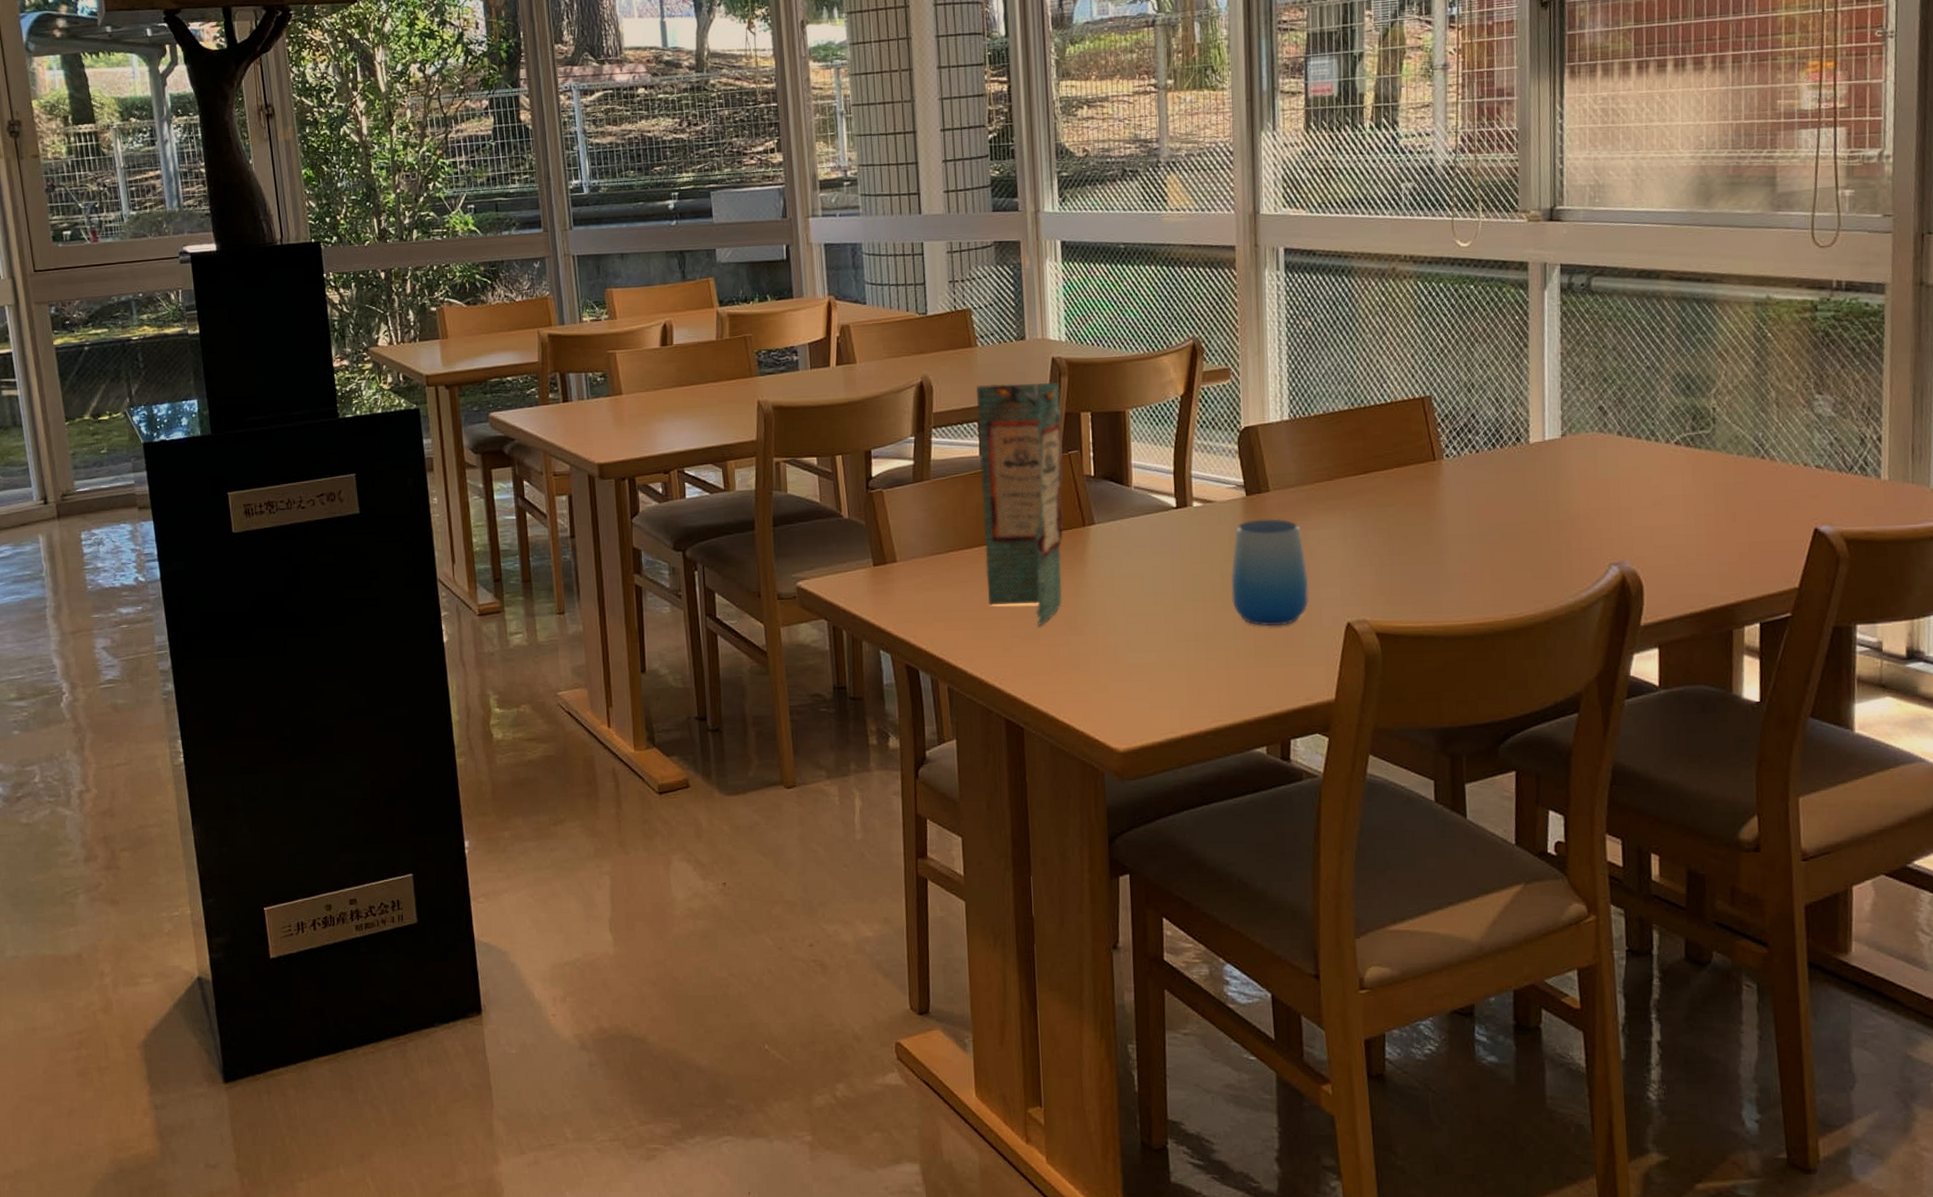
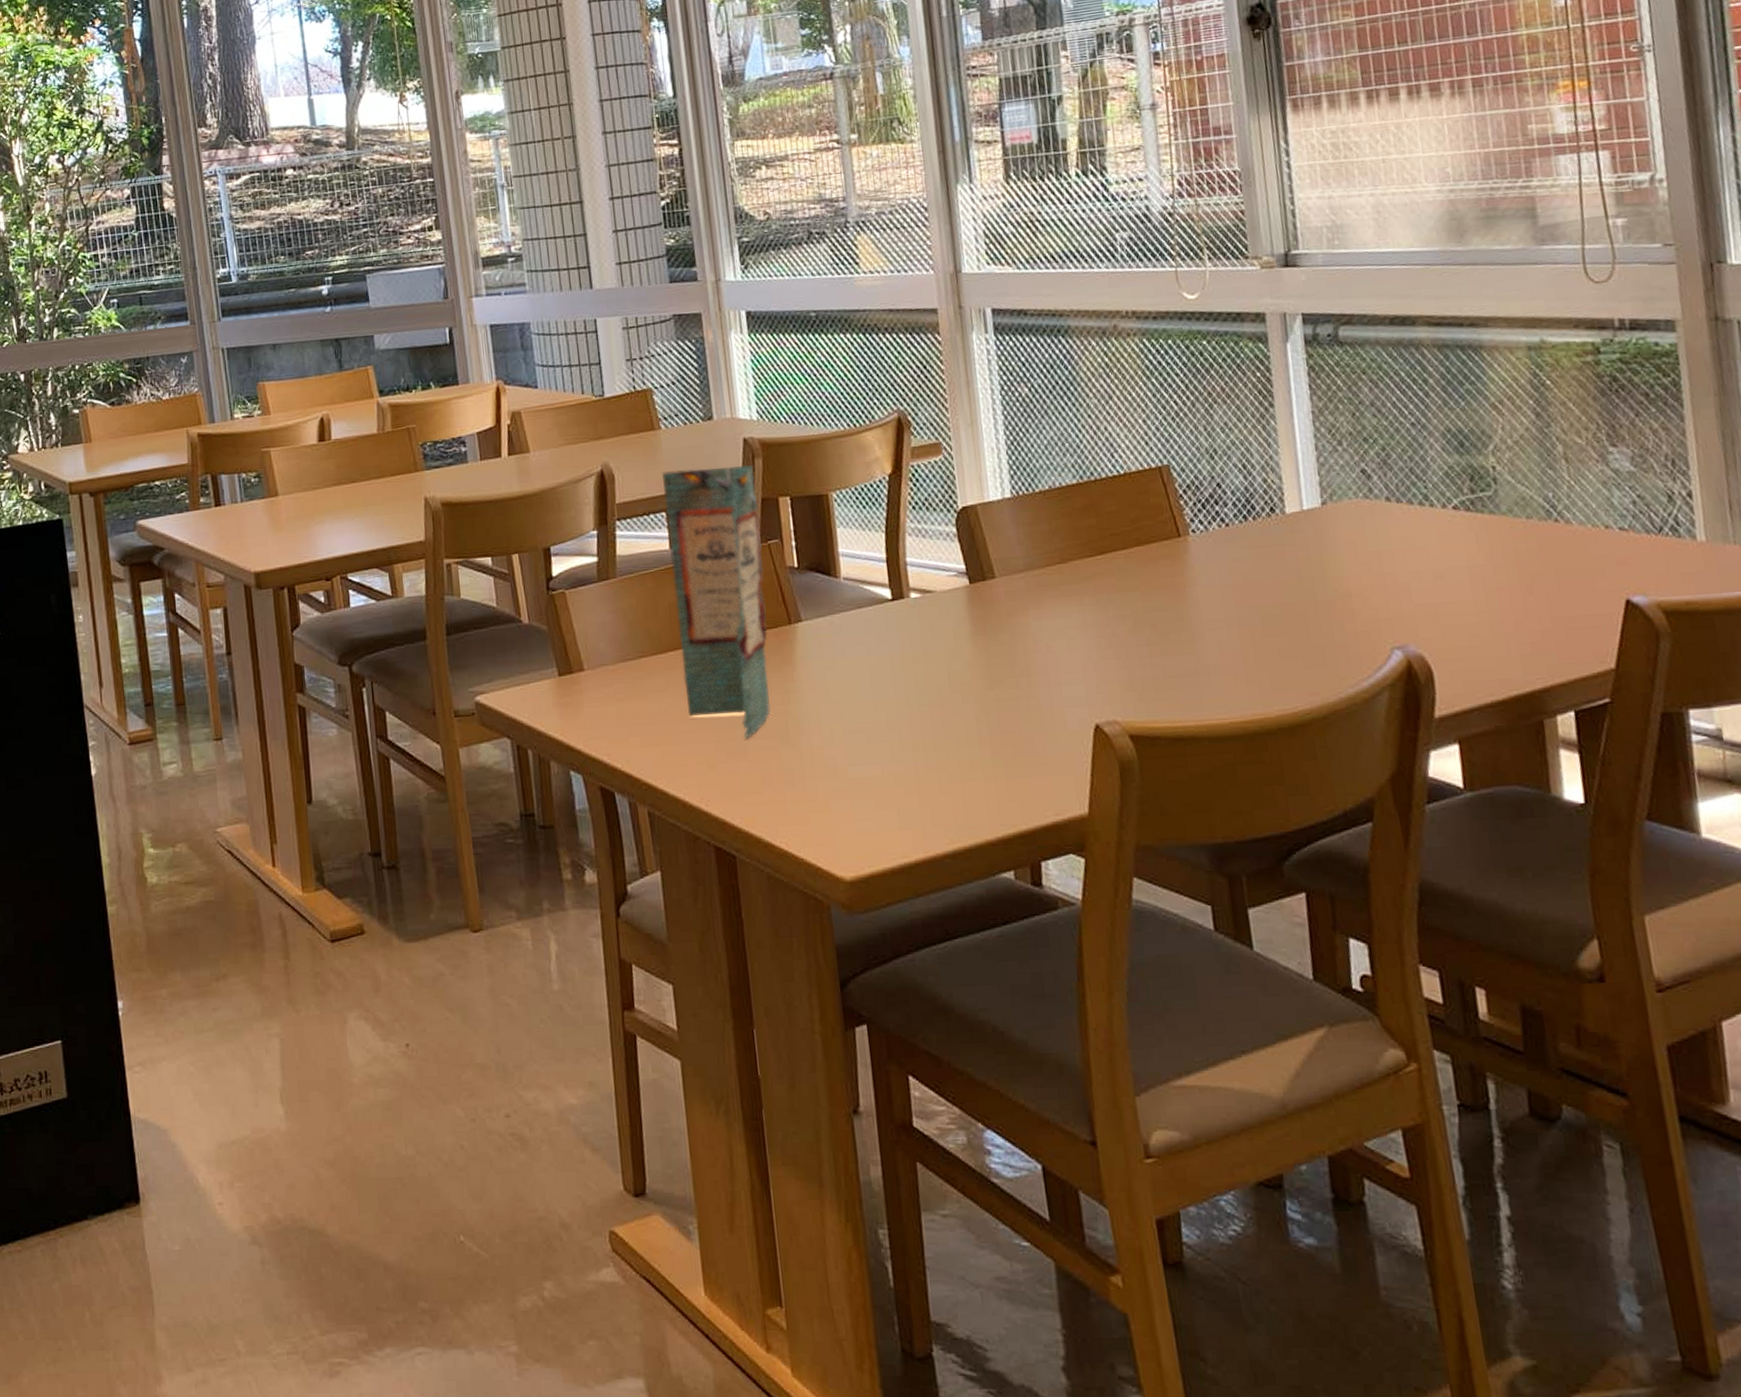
cup: present [1231,518,1309,626] -> none [958,608,1050,731]

